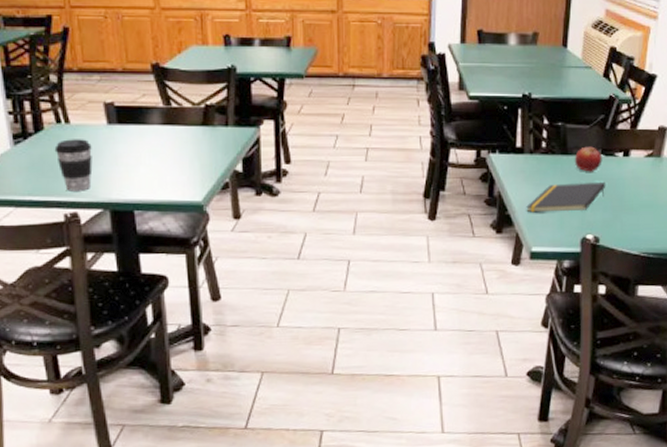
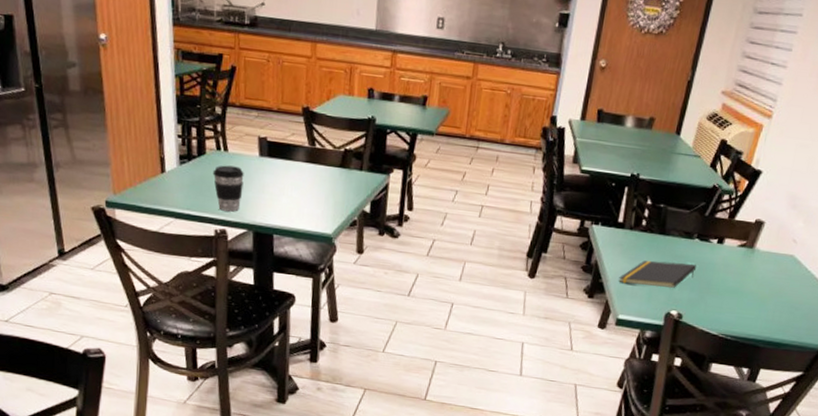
fruit: present [574,146,603,172] -> none [670,229,698,254]

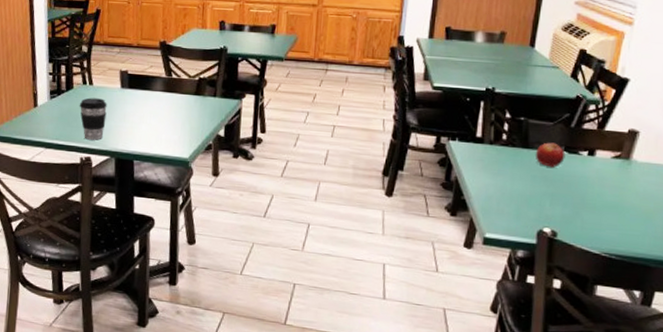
notepad: present [619,260,697,288] -> none [482,175,568,204]
fruit: none [670,229,698,254] -> present [535,142,566,168]

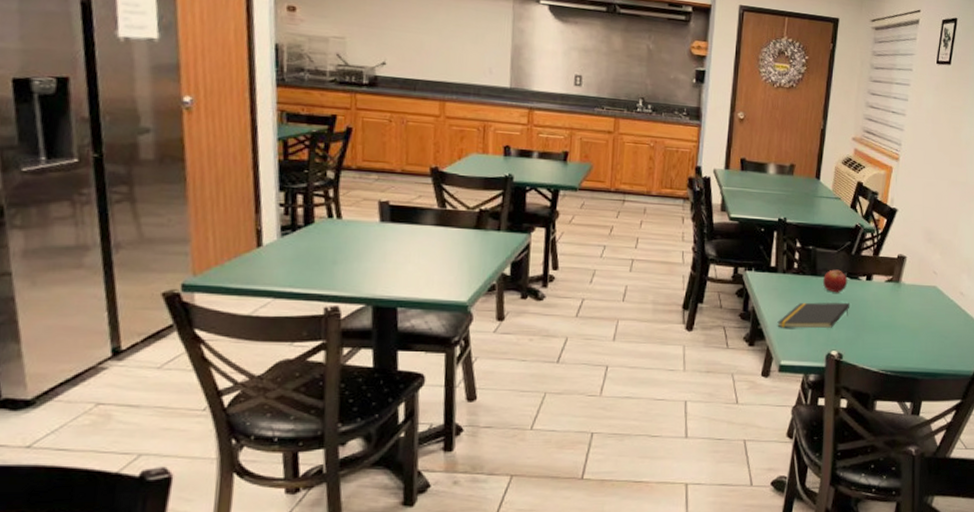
coffee cup: present [79,98,107,140] -> none [322,234,362,286]
notepad: none [482,175,568,204] -> present [777,302,851,329]

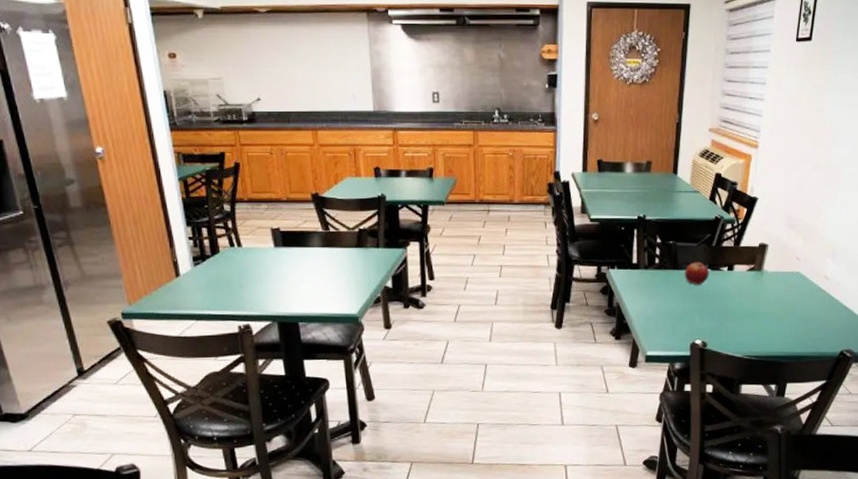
notepad: present [777,302,851,329] -> none [642,293,713,321]

